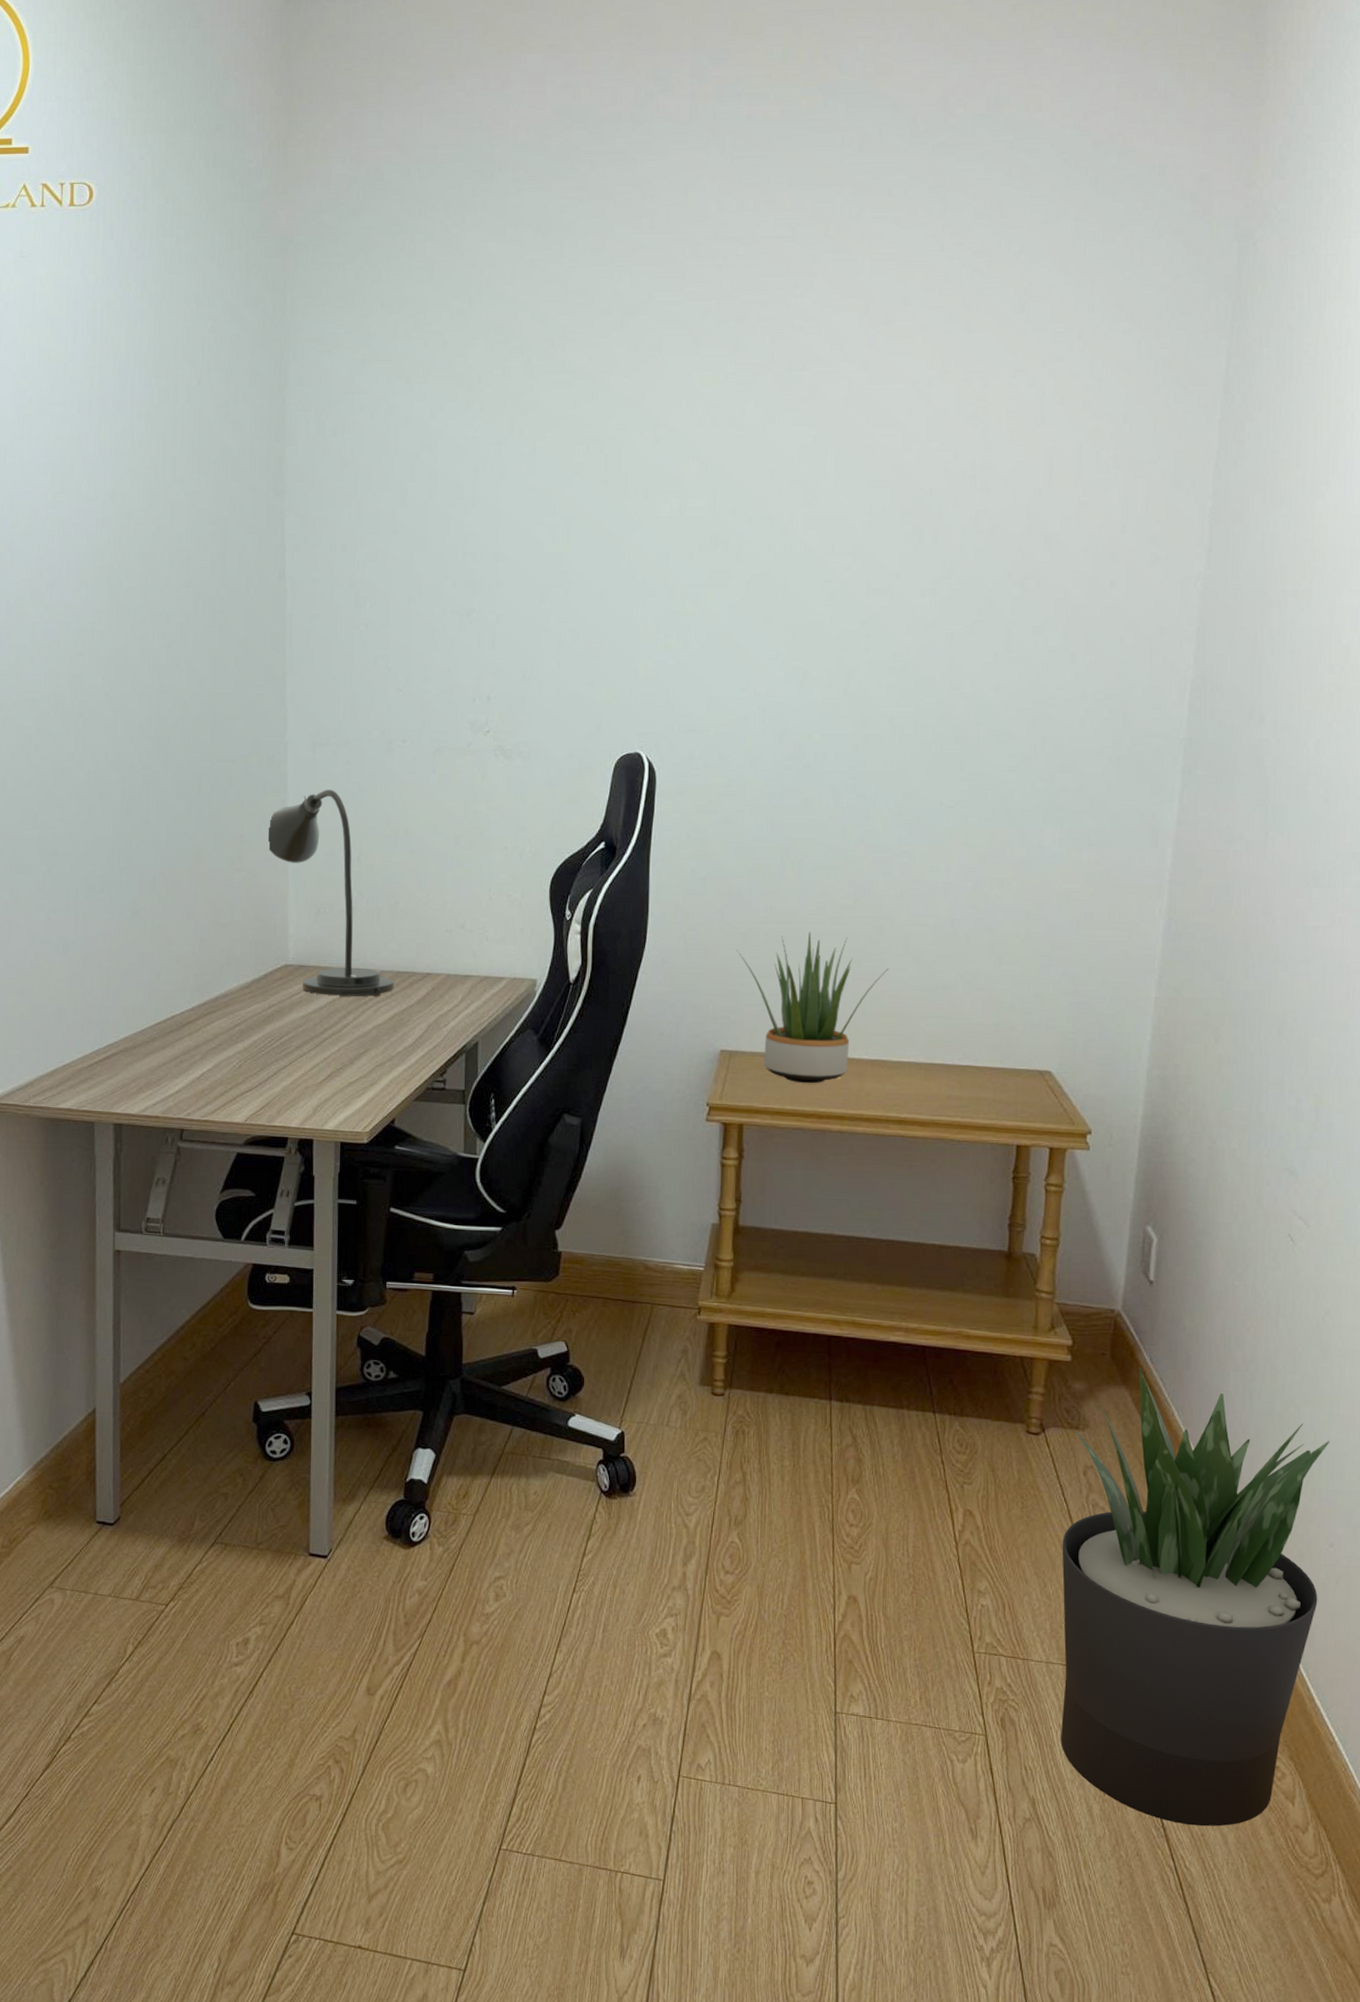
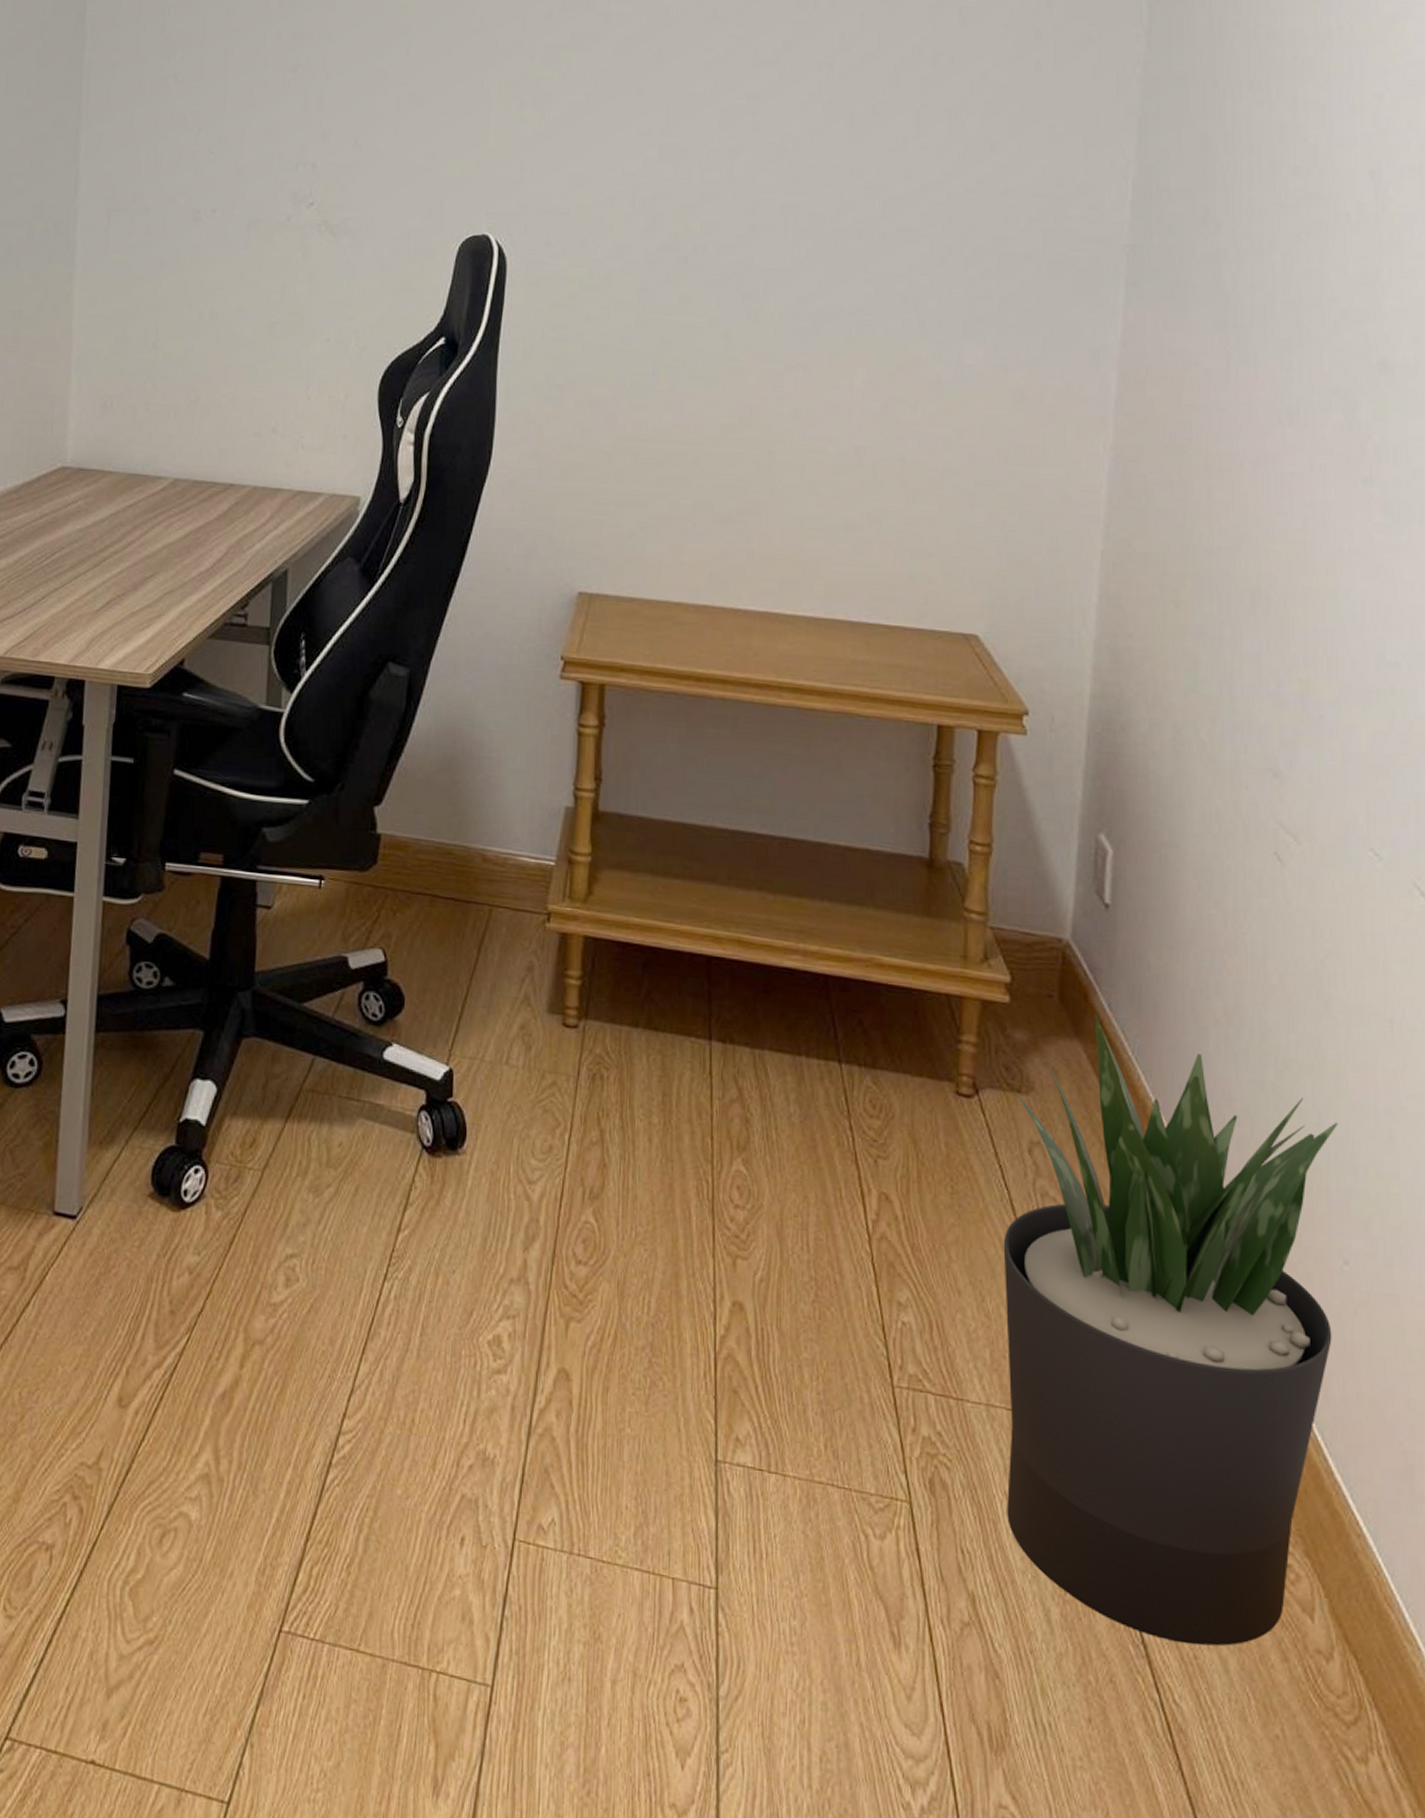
desk lamp: present [268,790,394,997] -> none [49,263,191,510]
potted plant: present [737,931,889,1084] -> none [599,453,781,638]

